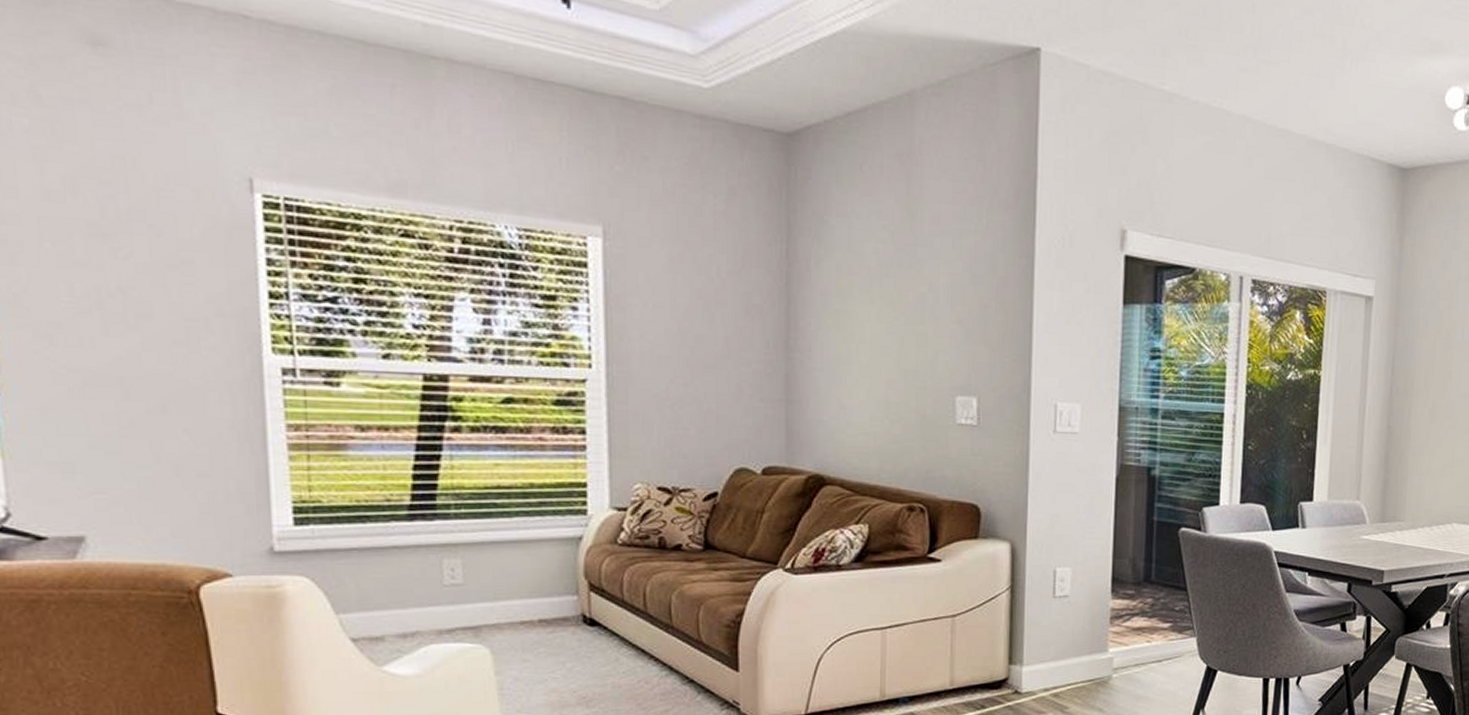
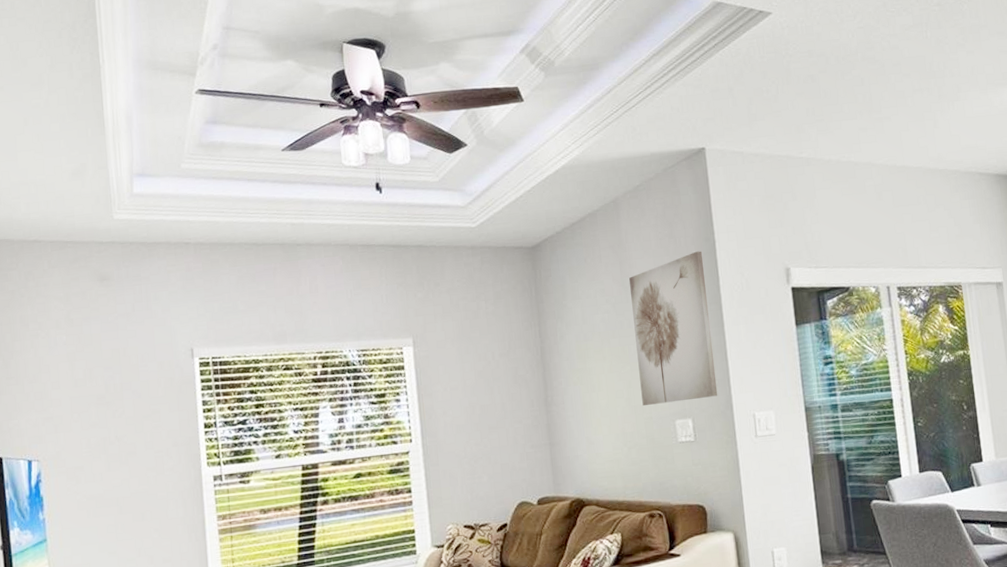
wall art: none [916,184,1018,375] -> present [629,251,718,406]

